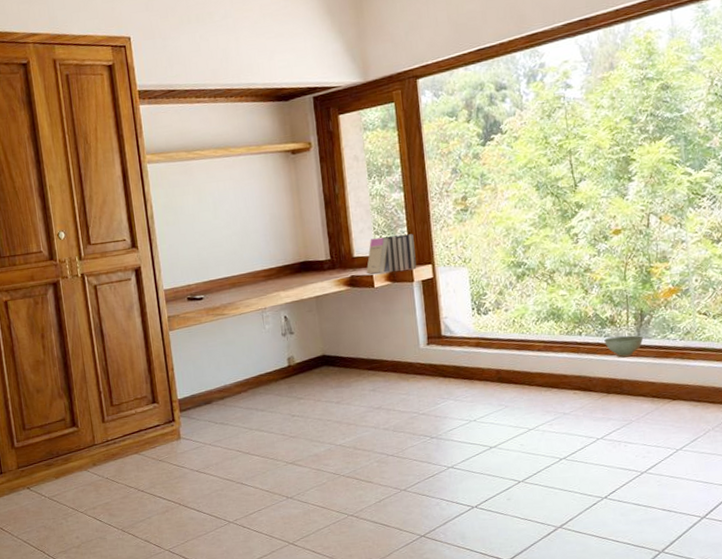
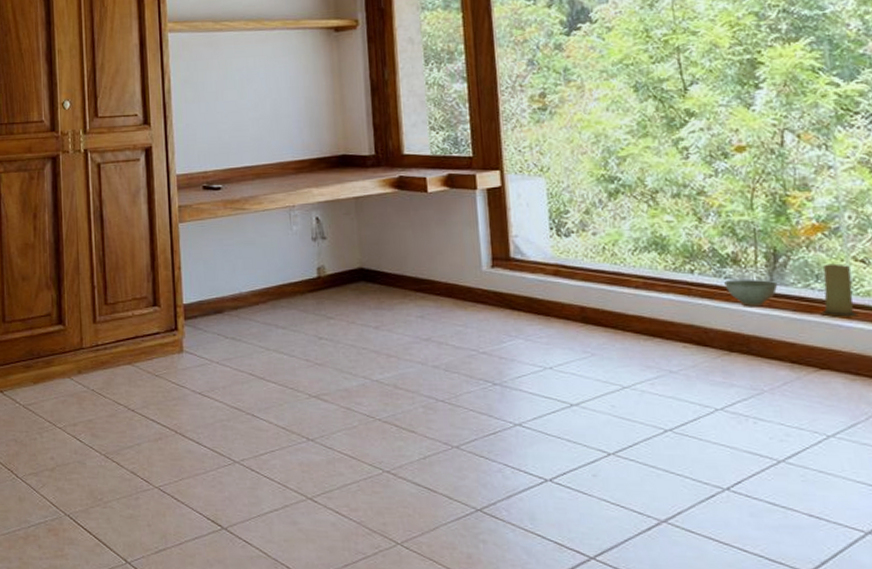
books: present [366,234,417,275] -> none [418,132,481,177]
candle: none [675,317,701,359] -> present [822,263,859,317]

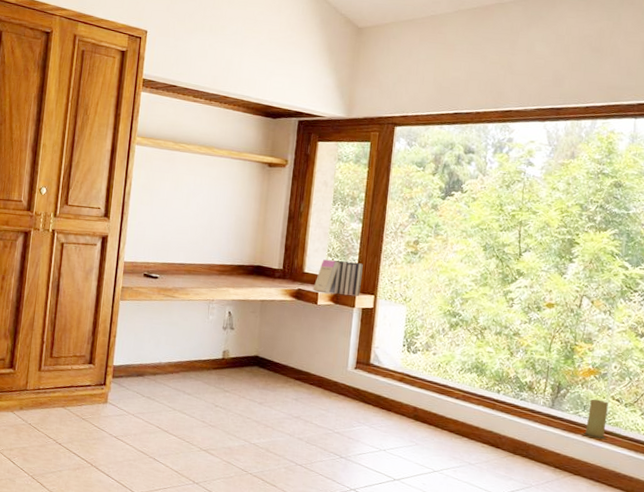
books: none [418,132,481,177] -> present [312,259,363,297]
bowl: present [724,280,778,307] -> none [520,401,557,424]

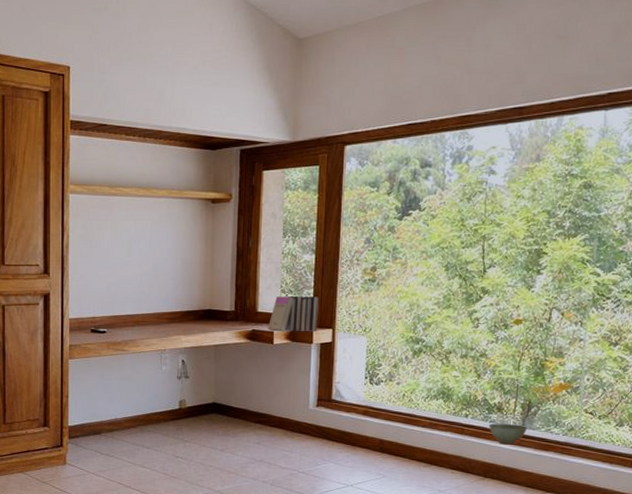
bowl: none [520,401,557,424] -> present [489,424,528,445]
candle: present [583,399,608,440] -> none [555,414,581,455]

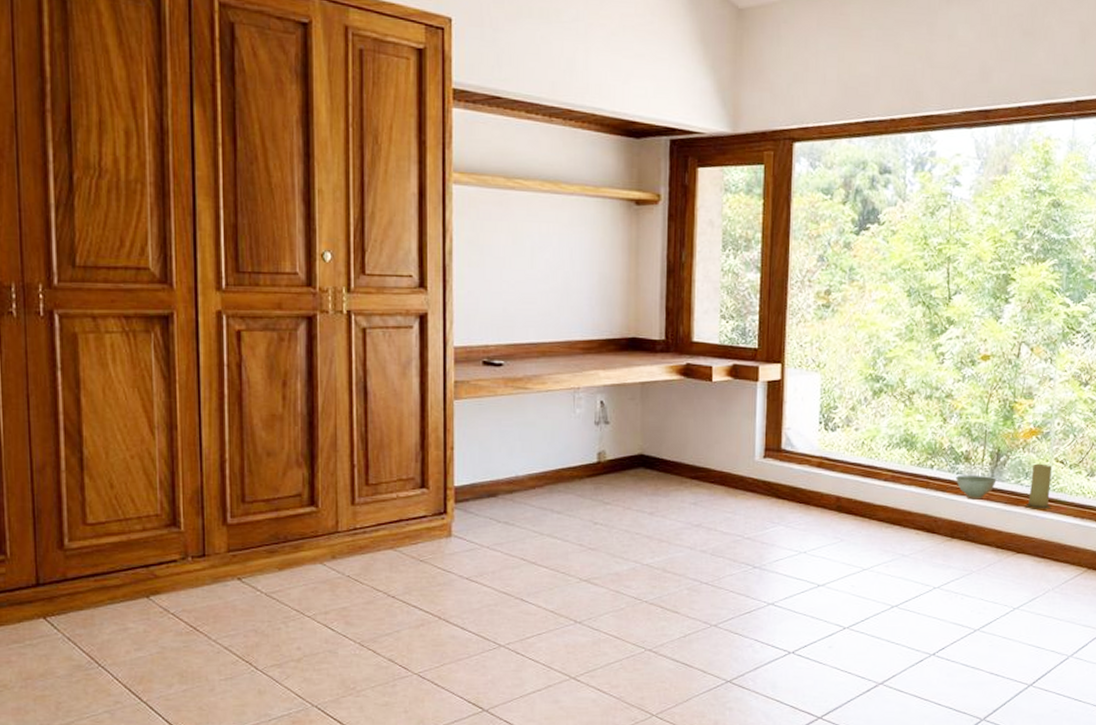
books: present [267,295,319,332] -> none [705,322,765,368]
candle: none [555,414,581,455] -> present [1026,463,1052,509]

